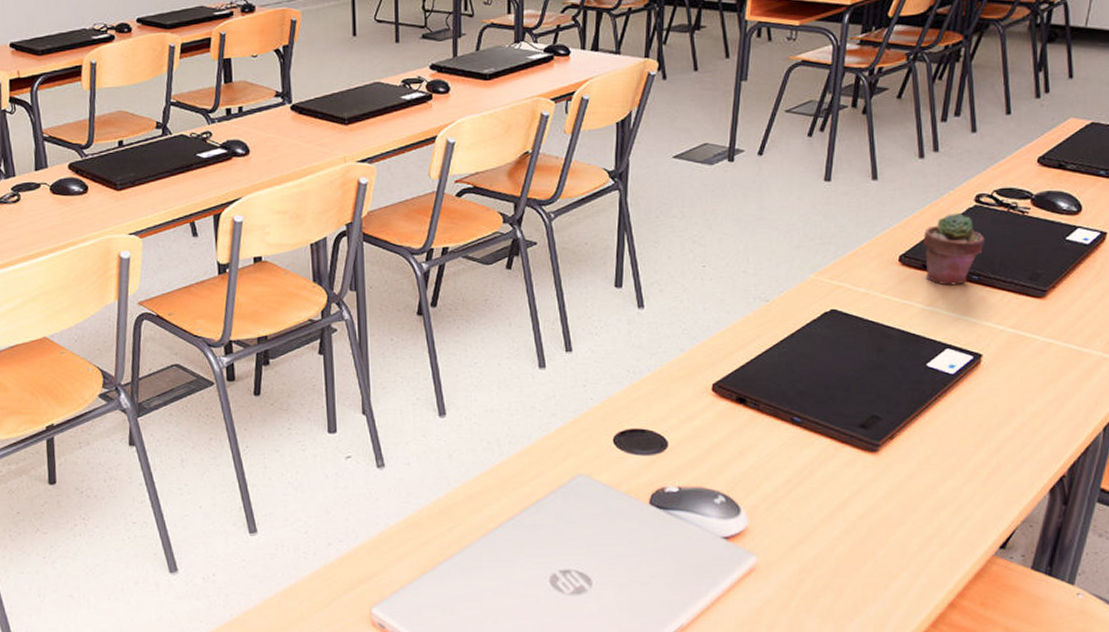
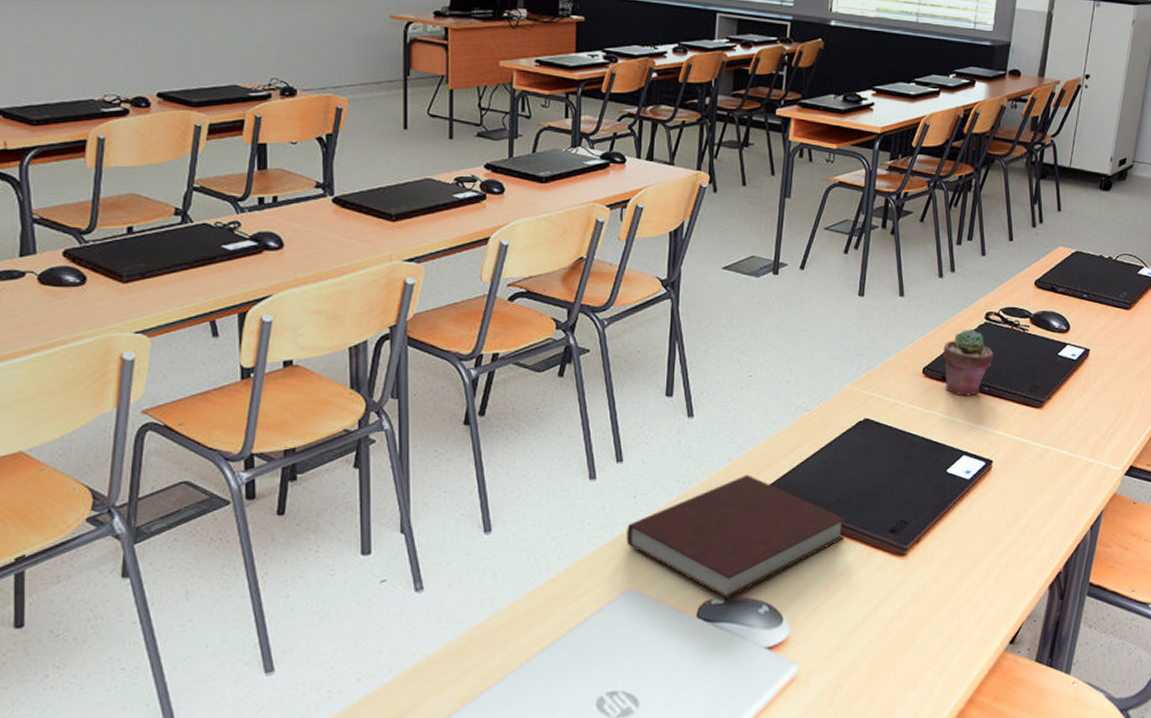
notebook: none [577,365,810,488] -> present [627,474,847,599]

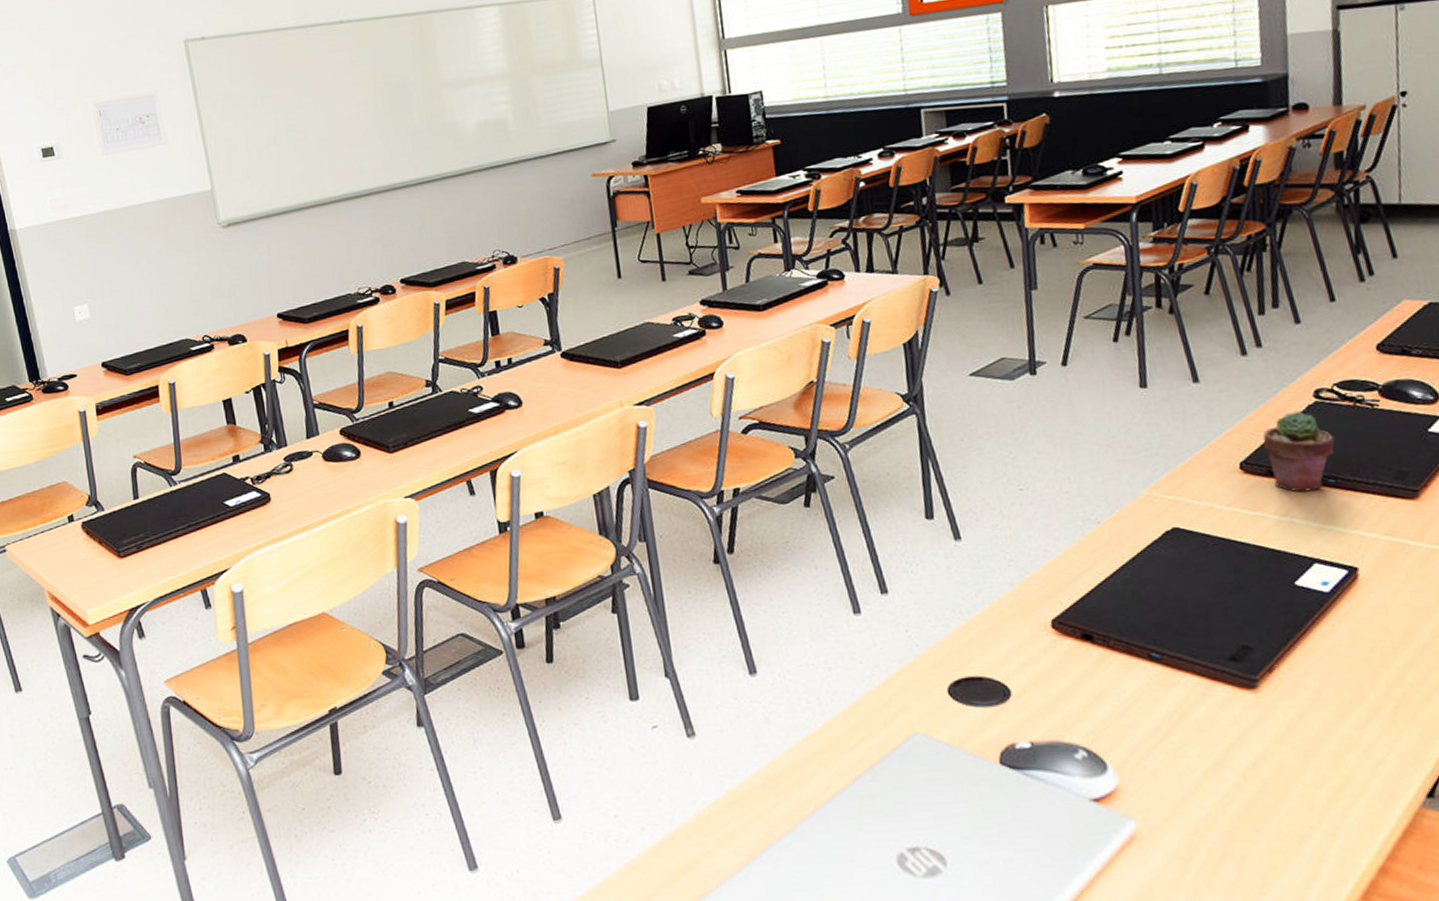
notebook: present [627,474,847,599] -> none [903,600,1170,743]

